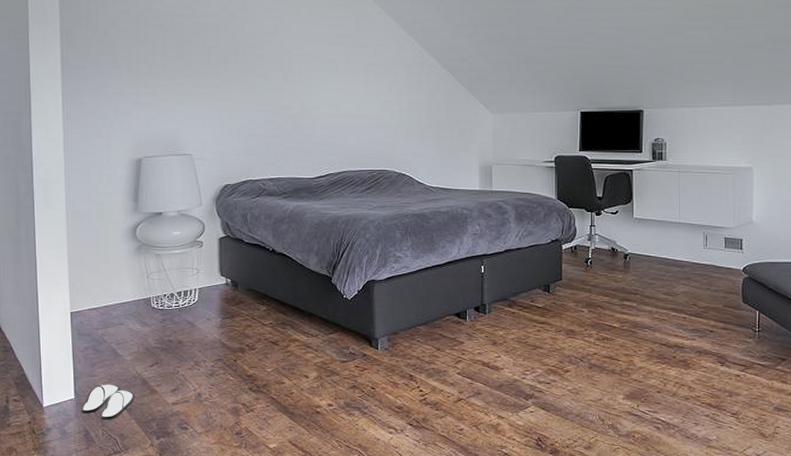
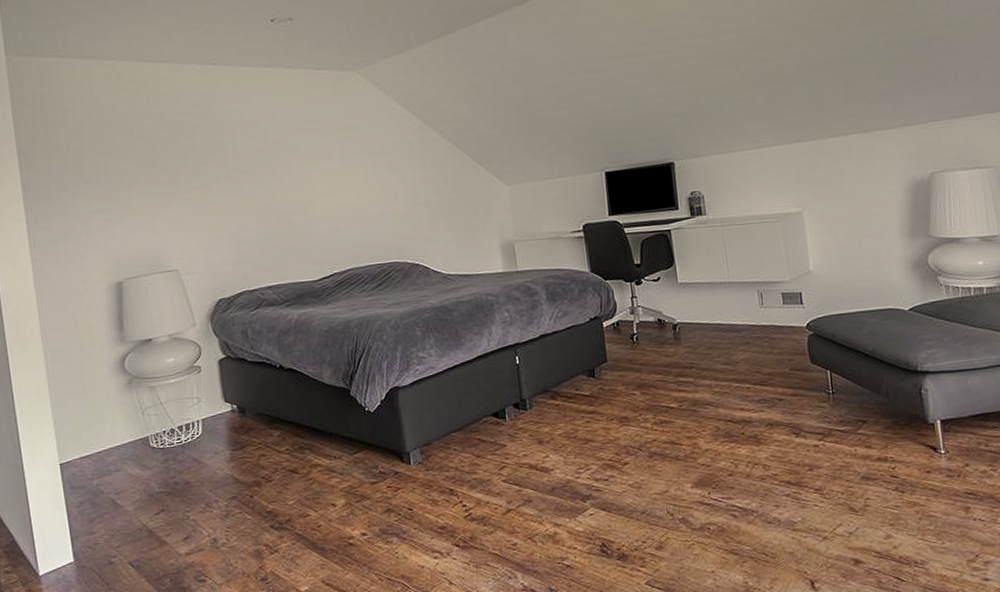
slippers: present [81,384,135,420] -> none [82,540,142,582]

